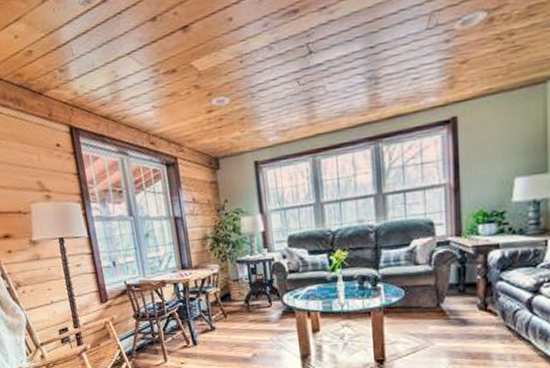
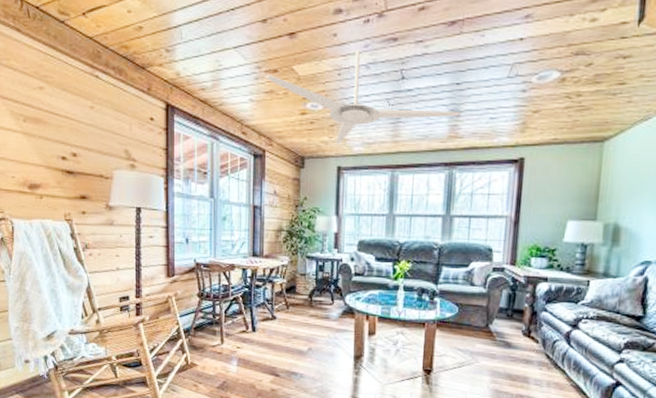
ceiling fan: none [165,30,379,138] -> present [266,49,460,144]

